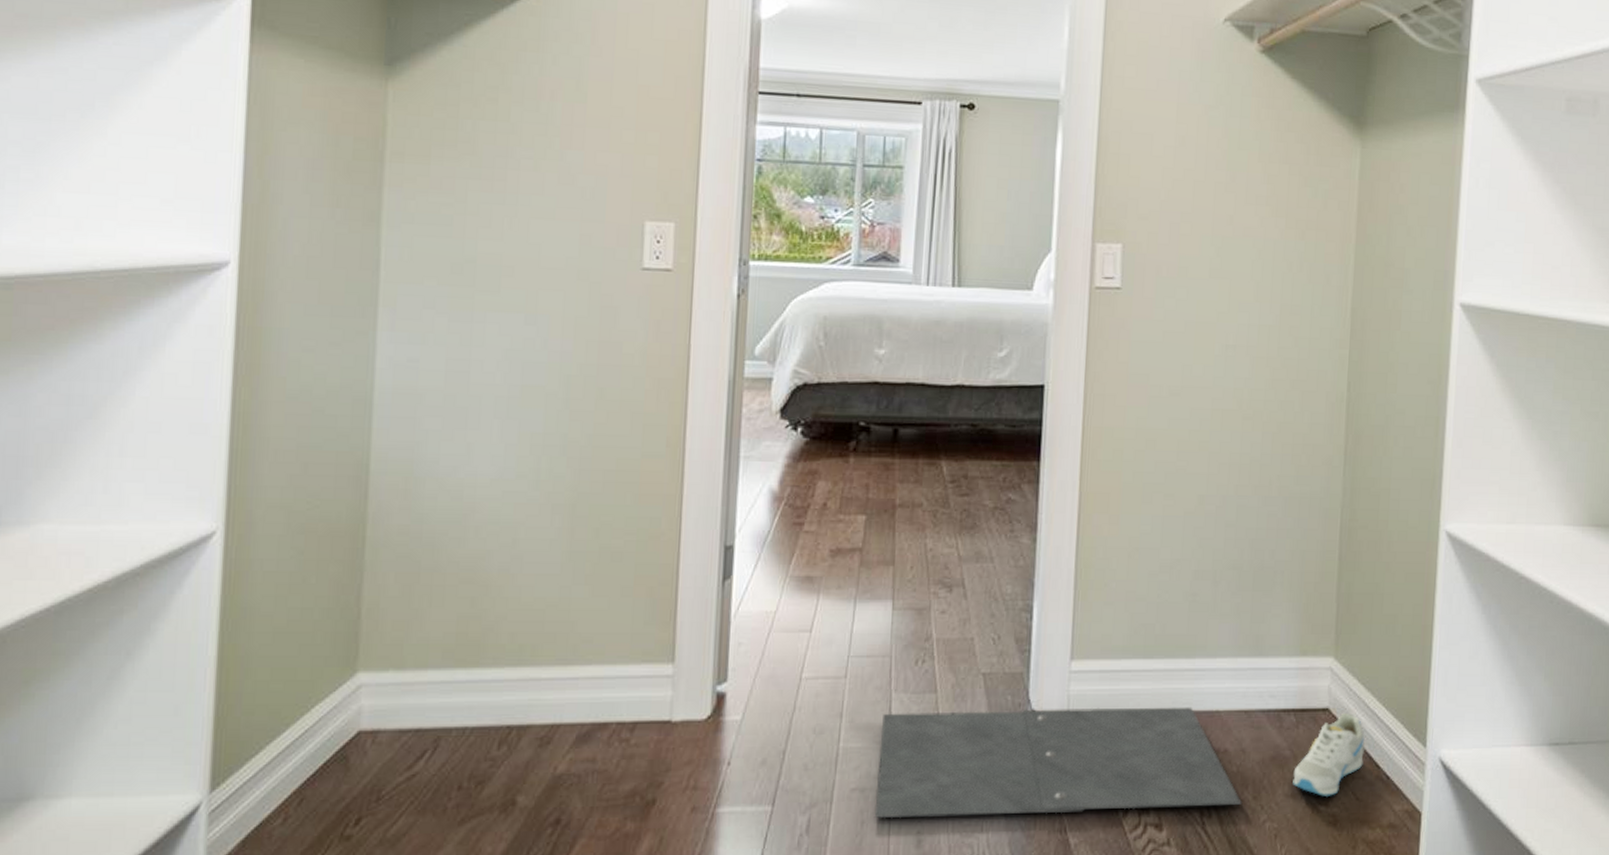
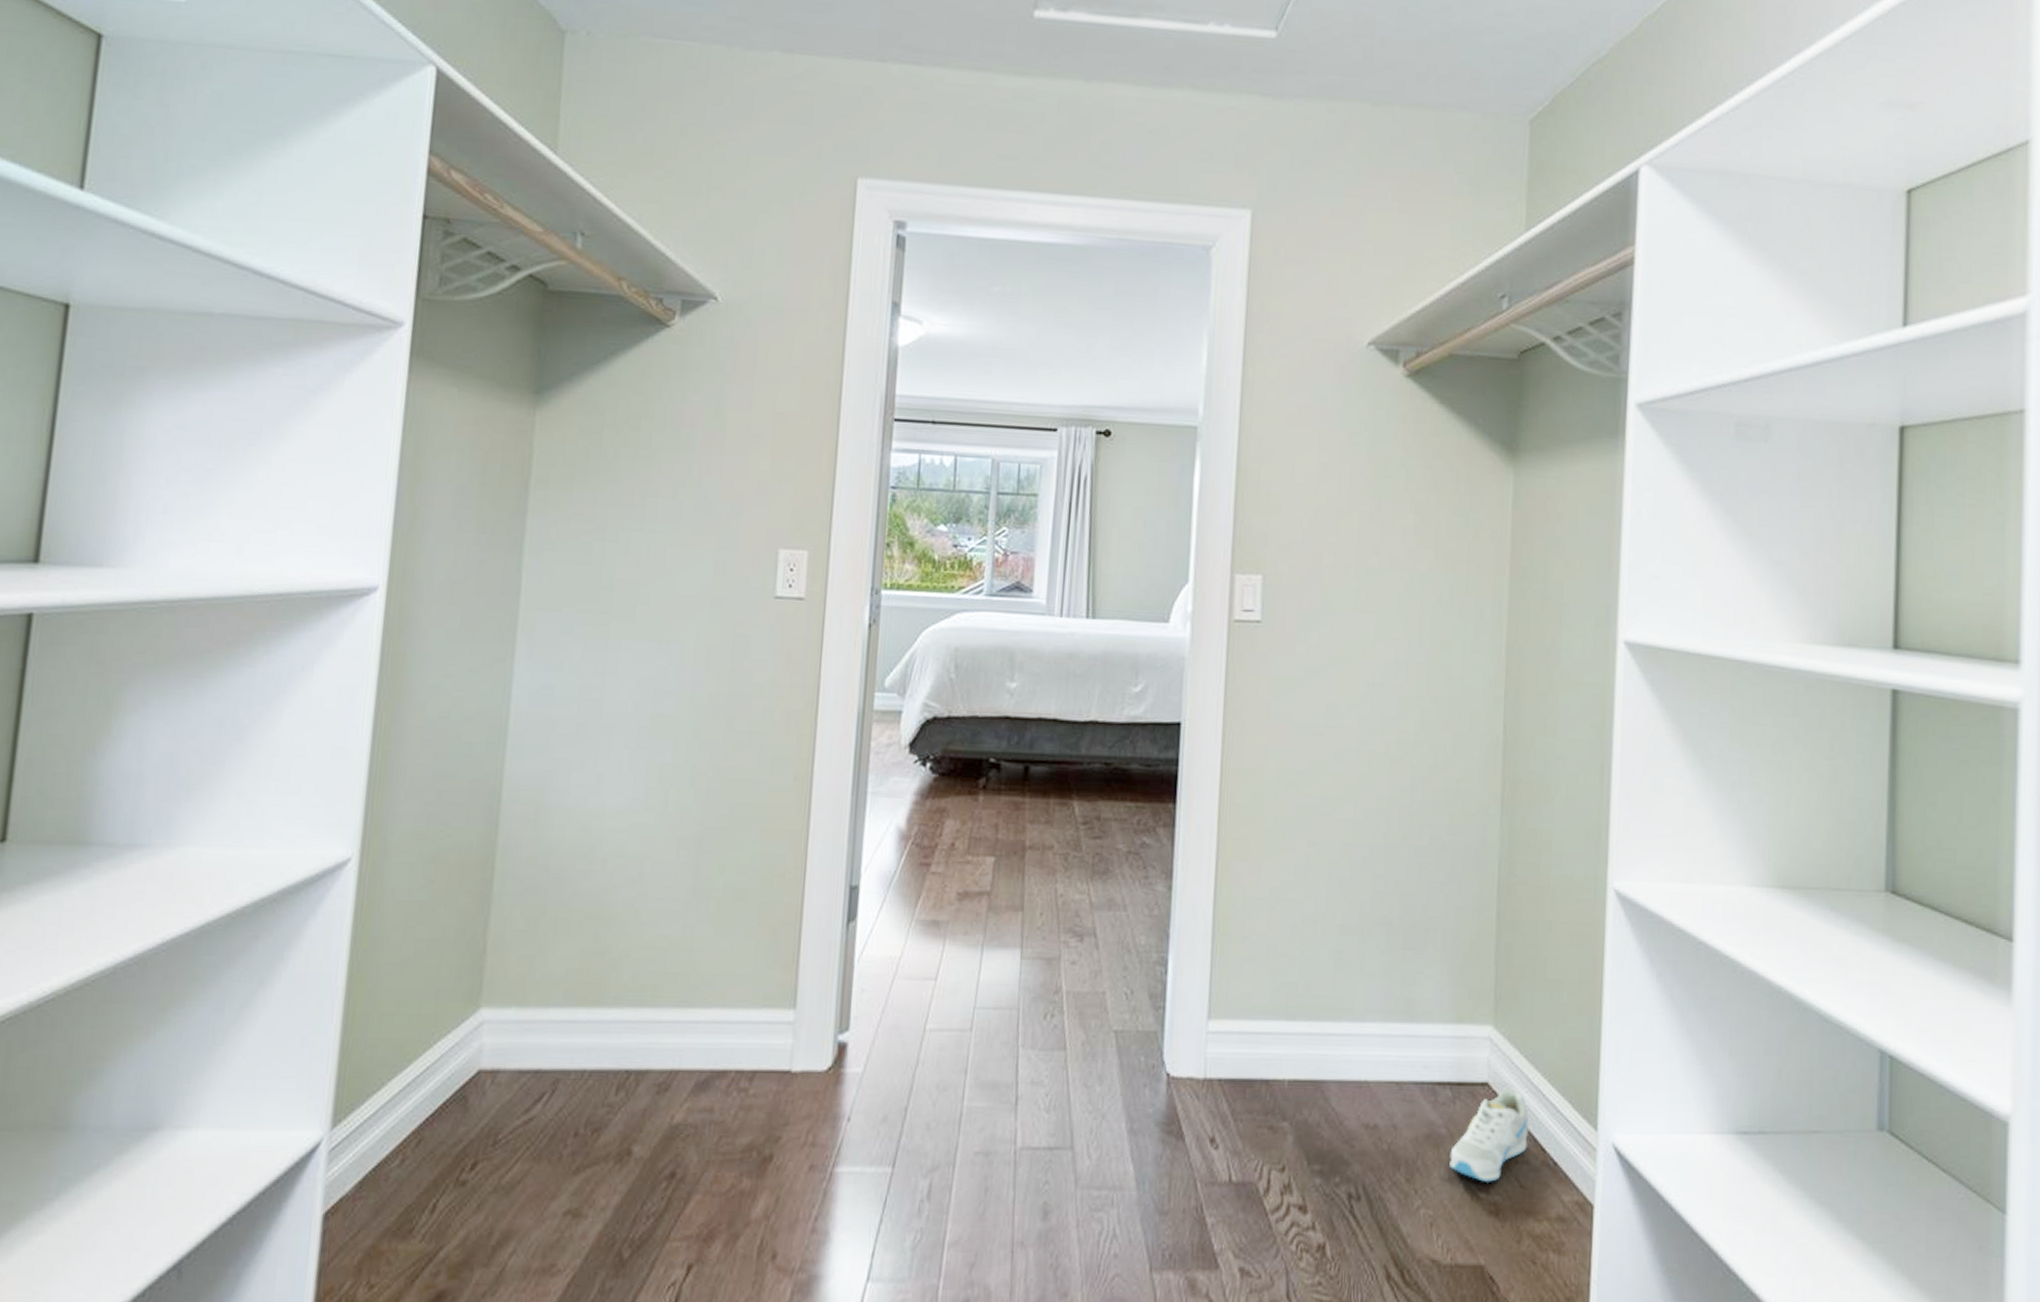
door mat: present [874,707,1242,819] -> none [998,1070,1393,1189]

